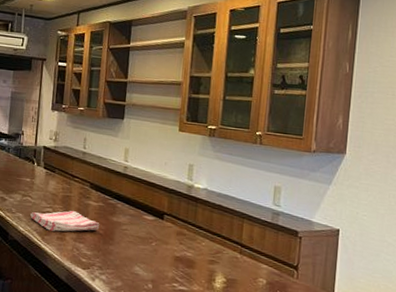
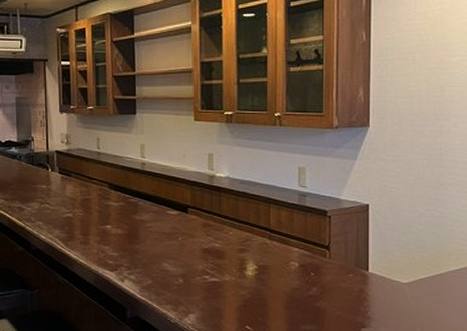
dish towel: present [30,211,100,232] -> none [51,214,123,236]

